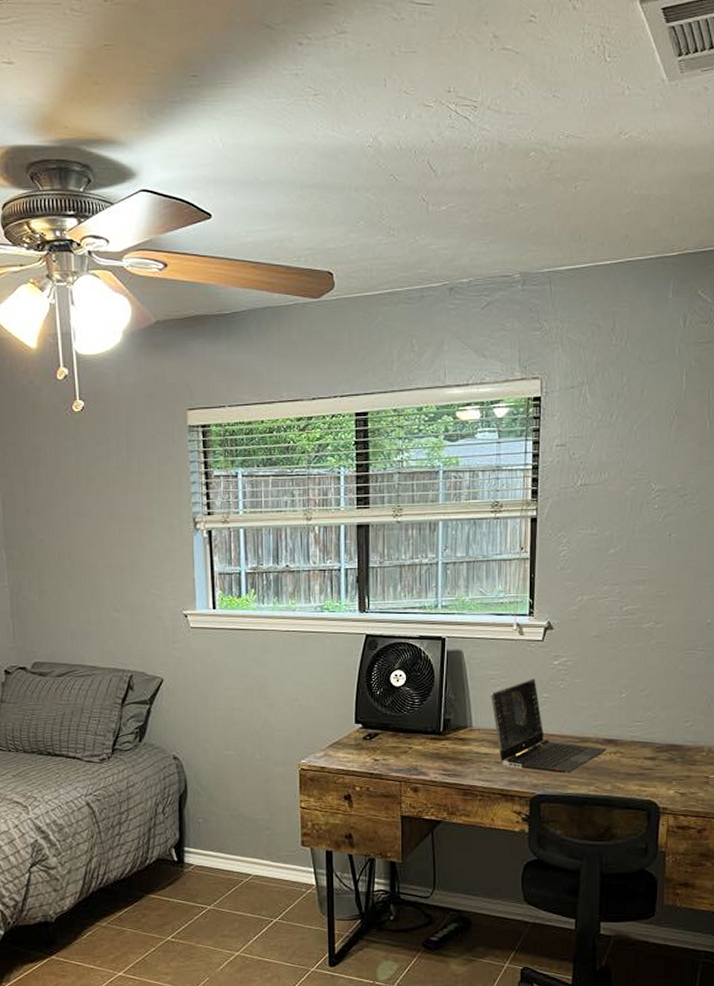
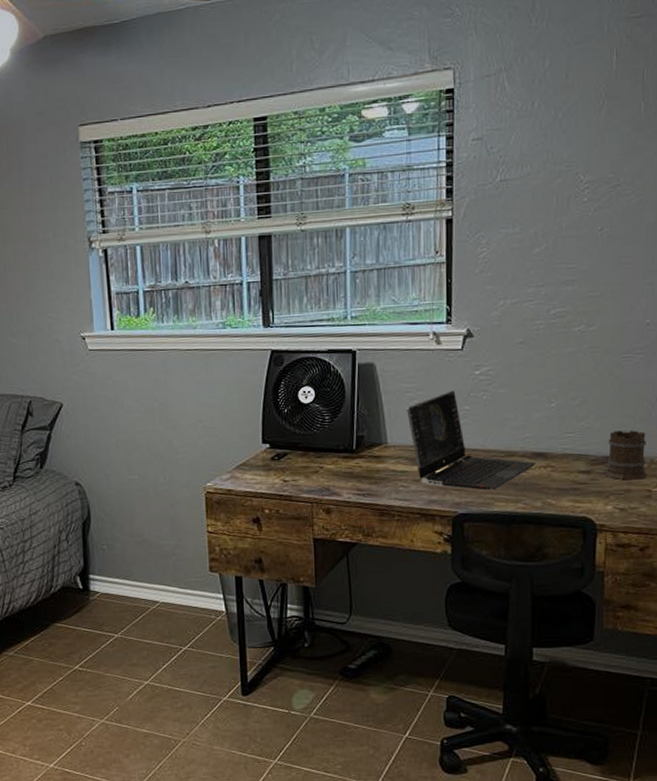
mug: none [668,721,705,767] -> present [604,430,647,480]

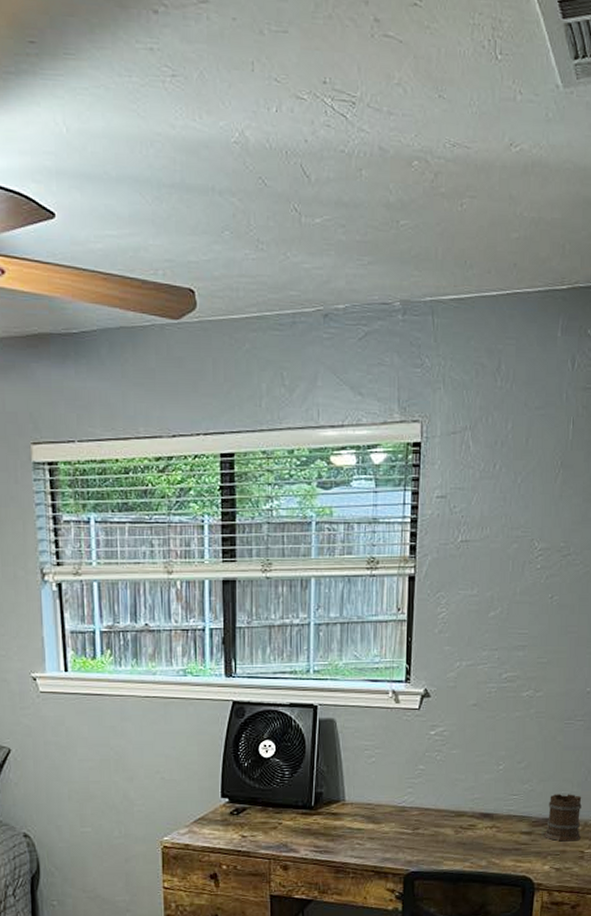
laptop computer: present [407,390,535,490] -> none [365,749,482,849]

